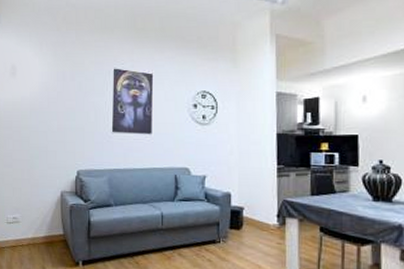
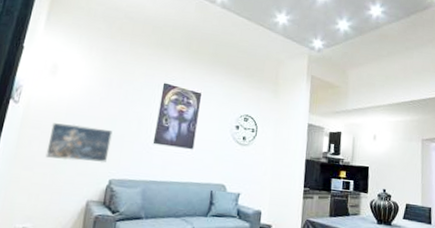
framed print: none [20,121,73,156] -> present [45,123,113,163]

